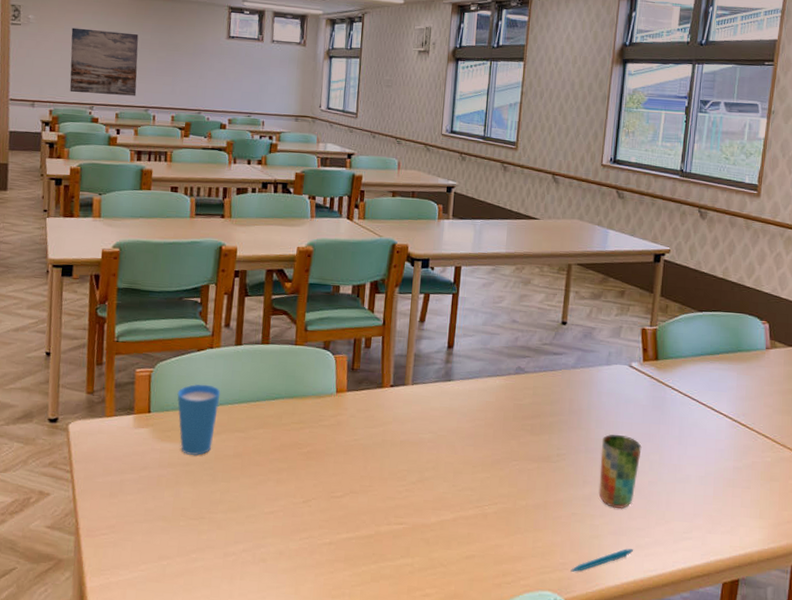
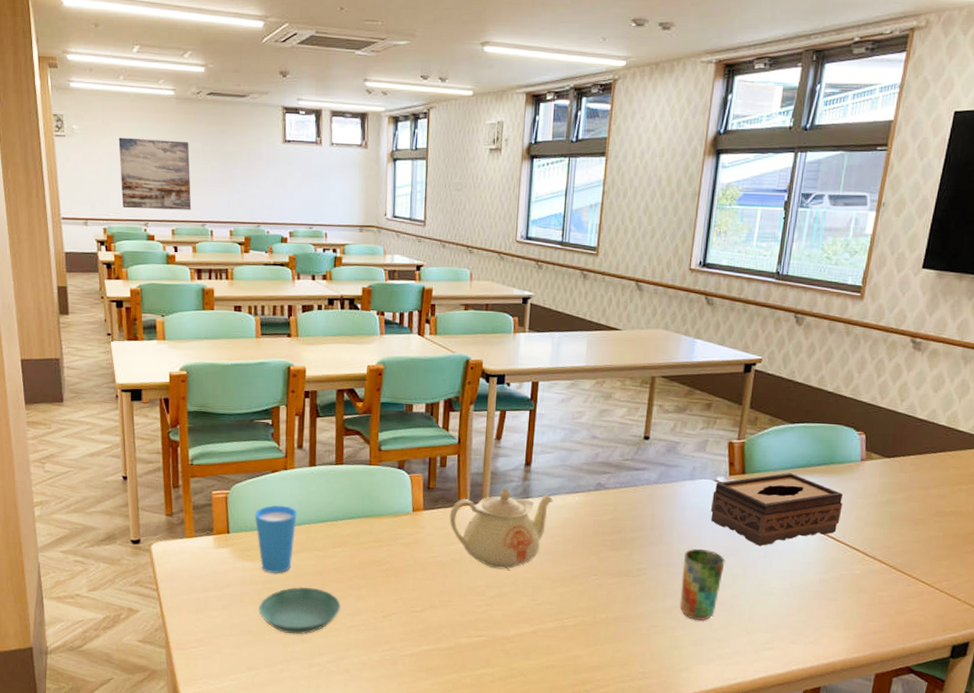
saucer: none [175,469,261,521] -> present [258,586,342,635]
teapot: none [372,370,475,454] -> present [449,488,553,569]
pen: present [570,548,634,572] -> none [650,658,715,681]
tissue box: none [626,360,751,433] -> present [710,473,843,547]

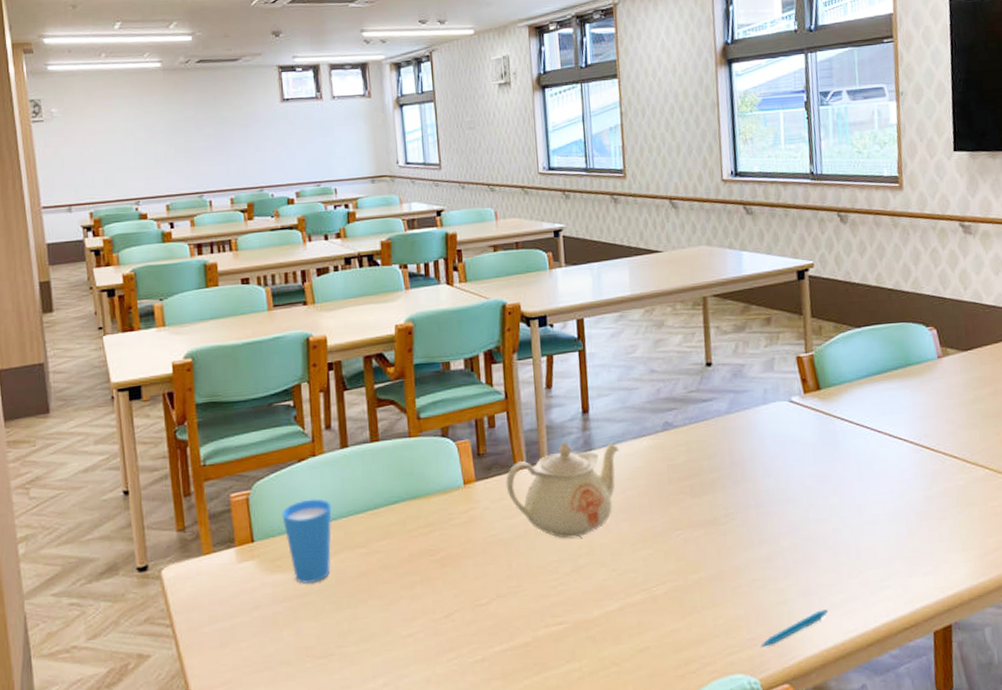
wall art: present [118,137,192,210] -> none [102,112,187,189]
saucer: present [258,586,342,635] -> none [296,594,394,657]
pen: none [650,658,715,681] -> present [761,610,829,647]
cup: present [679,548,725,622] -> none [772,481,819,567]
tissue box: present [710,473,843,547] -> none [790,382,931,469]

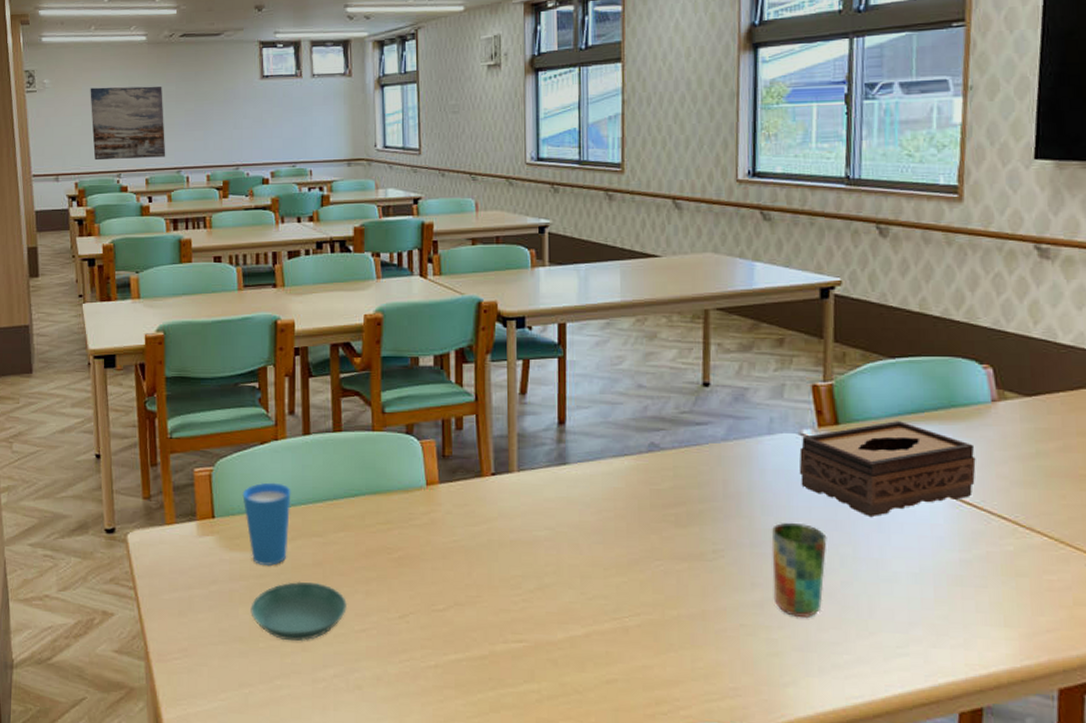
wall art: none [102,112,187,189] -> present [90,86,166,161]
saucer: none [296,594,394,657] -> present [250,581,348,642]
teapot: present [506,442,619,539] -> none [471,453,597,555]
pen: present [761,610,829,647] -> none [745,669,829,699]
cup: none [772,481,819,567] -> present [771,522,827,619]
tissue box: none [790,382,931,469] -> present [799,421,976,518]

